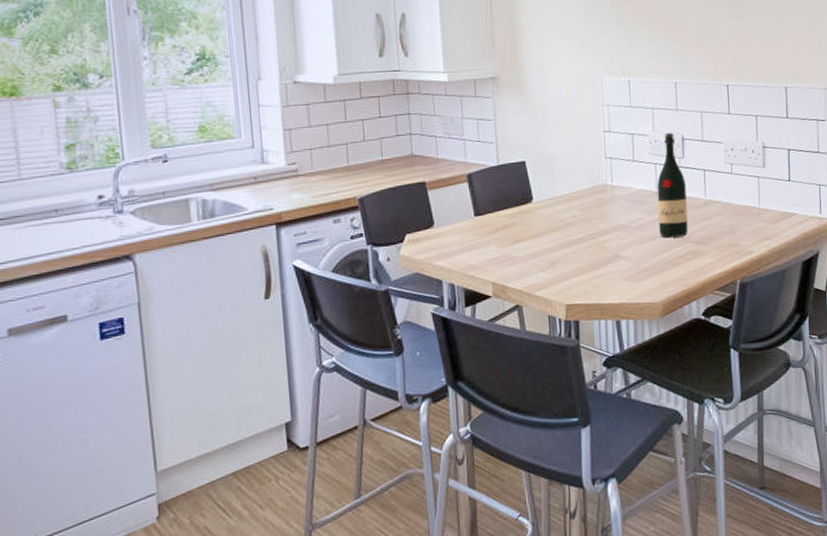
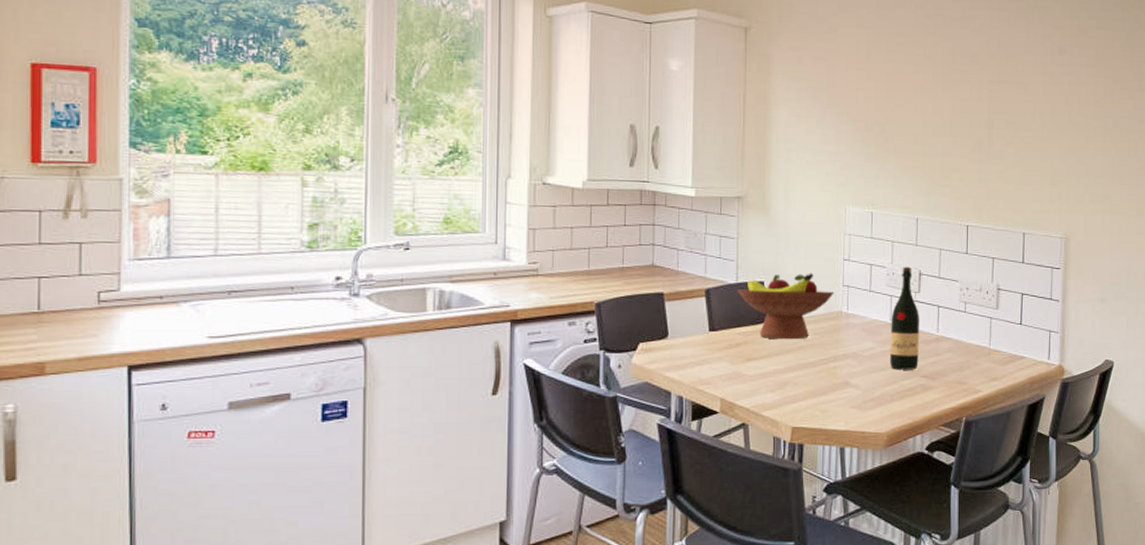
fruit bowl: none [499,148,597,219] -> present [737,273,834,340]

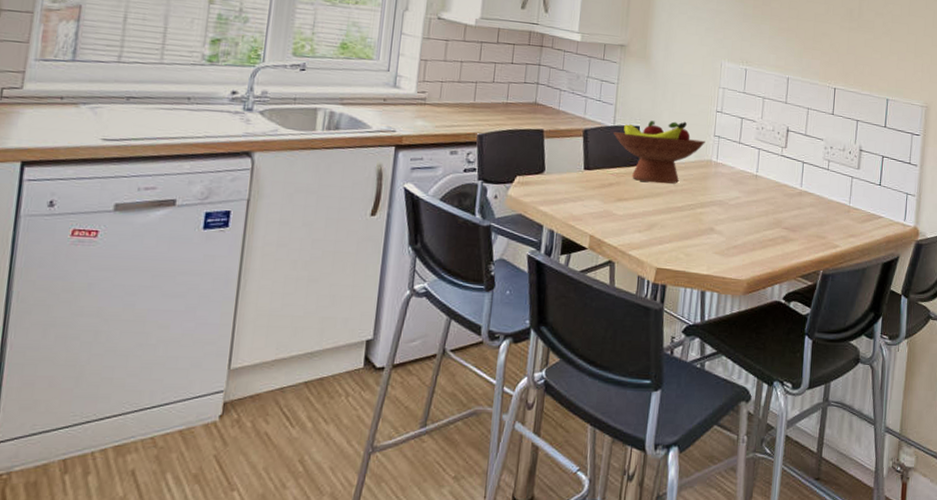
wine bottle: present [890,266,919,370] -> none [754,122,785,222]

